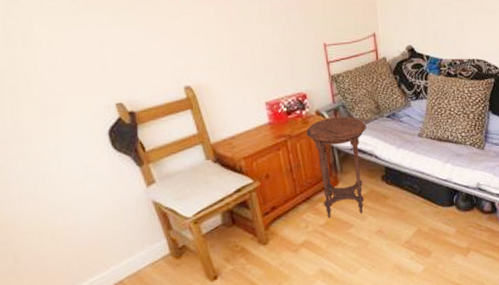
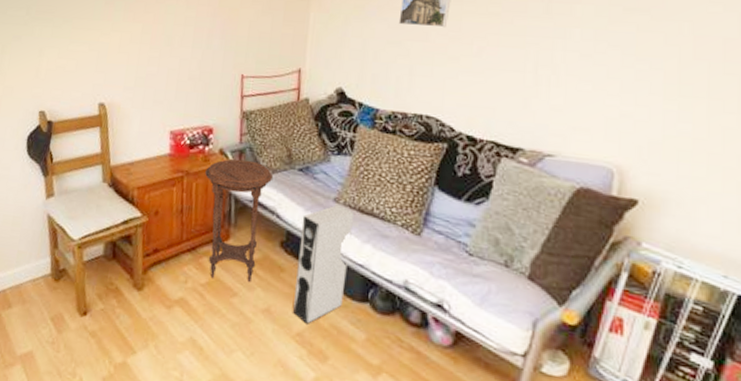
speaker: none [396,139,436,233] -> present [293,205,354,324]

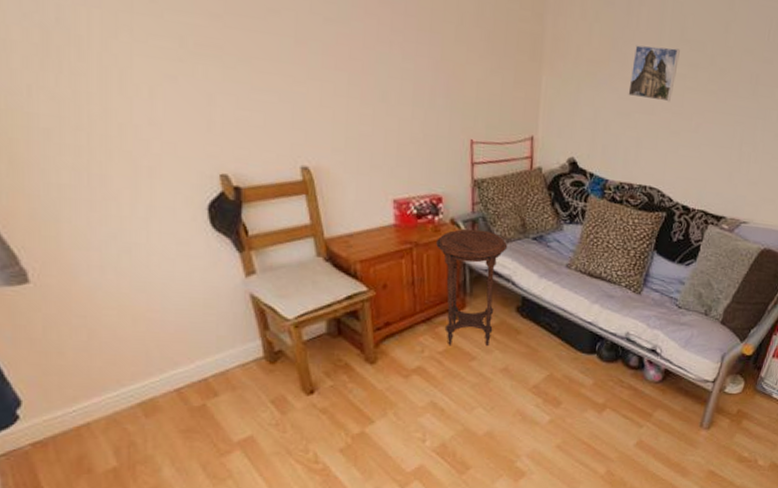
speaker: present [293,205,354,324] -> none [530,270,584,377]

